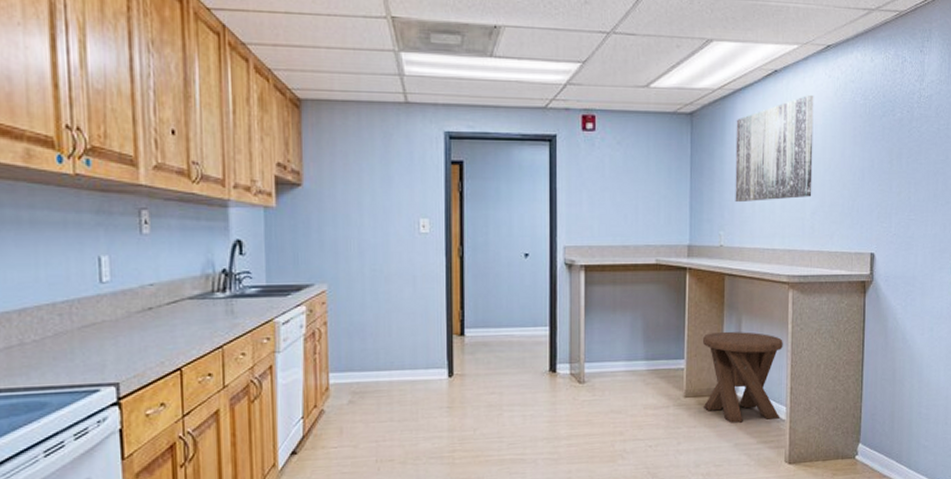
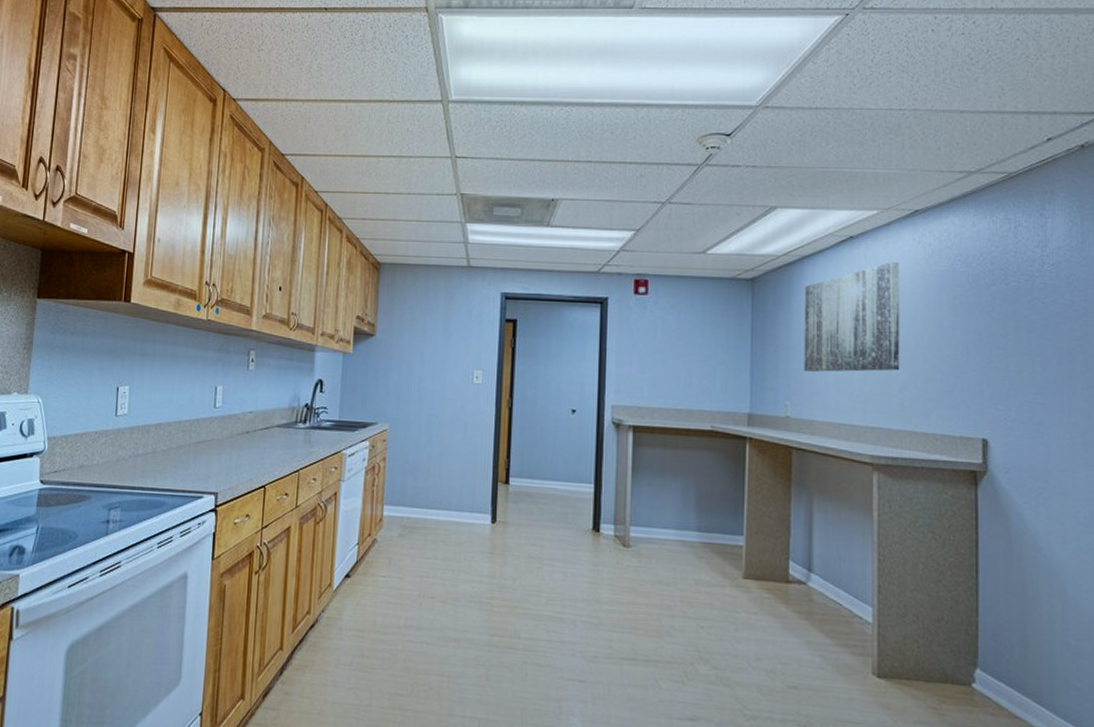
music stool: present [702,331,783,423] -> none [765,510,867,620]

